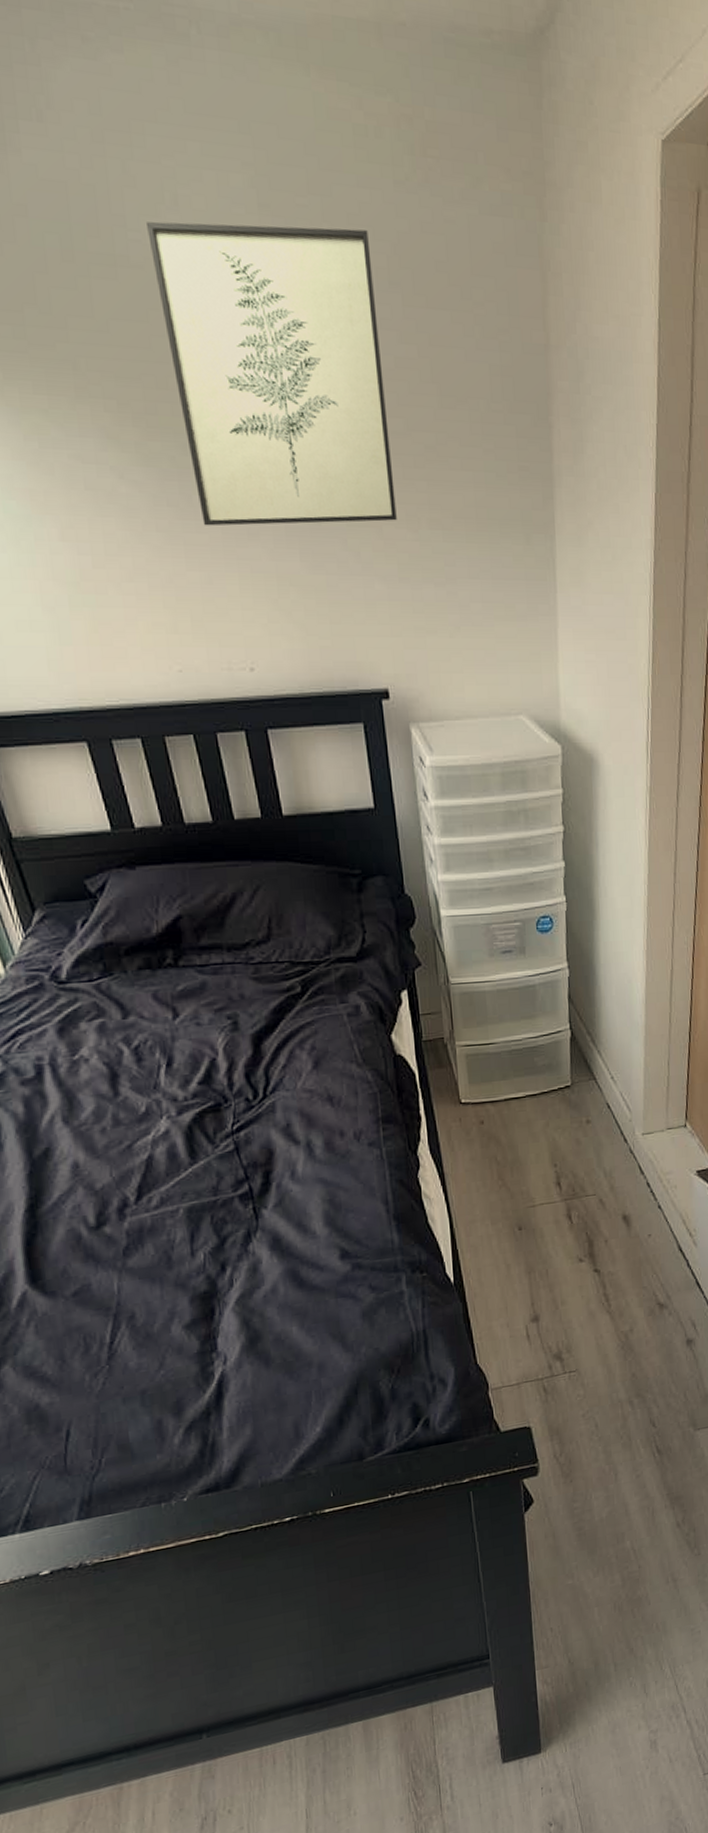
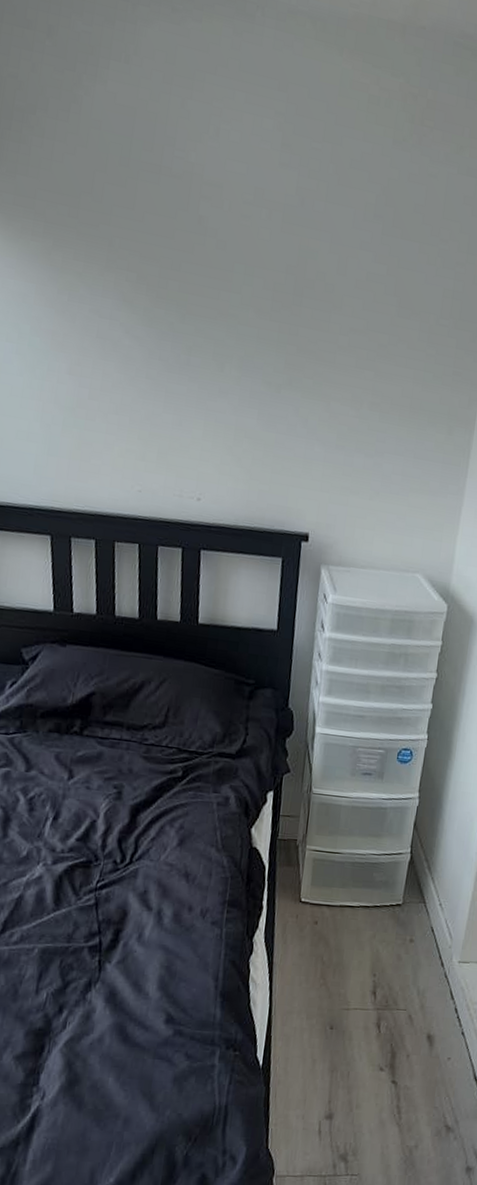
wall art: present [147,221,397,526] -> none [184,145,365,400]

